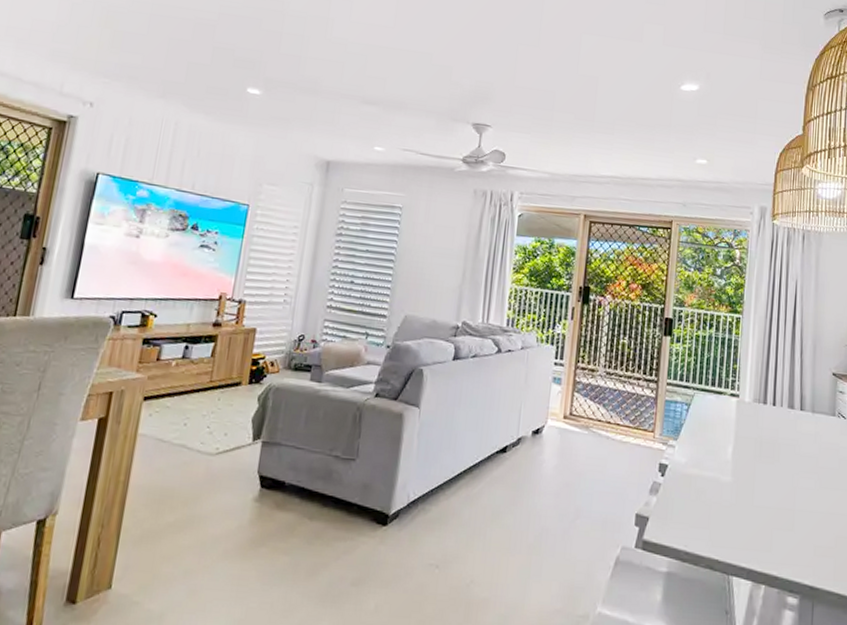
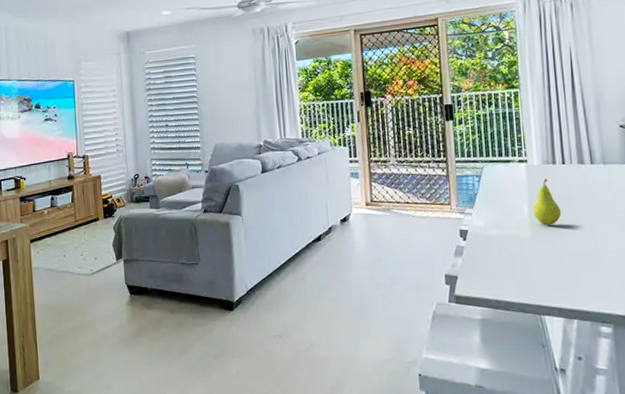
fruit: none [737,418,765,473] -> present [532,178,562,226]

